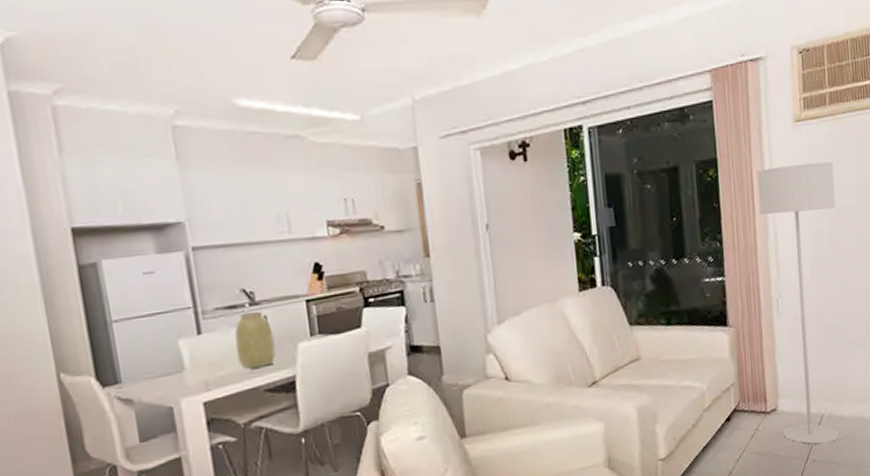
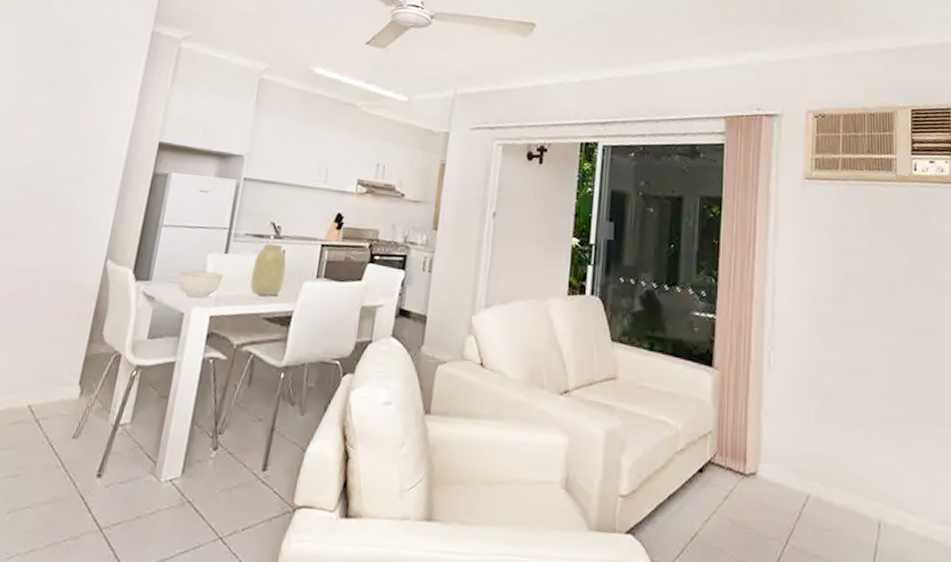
bowl: none [150,357,205,390] -> present [177,270,224,299]
floor lamp: present [756,162,839,445] -> none [760,217,841,531]

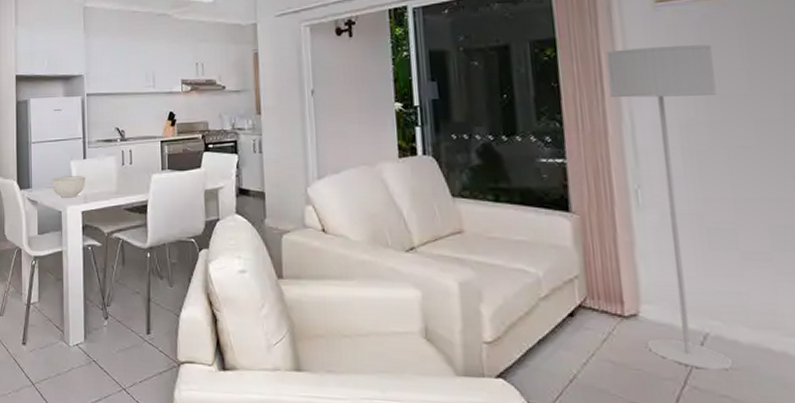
vase: present [249,243,287,297] -> none [108,145,135,191]
floor lamp: none [760,217,841,531] -> present [606,44,734,371]

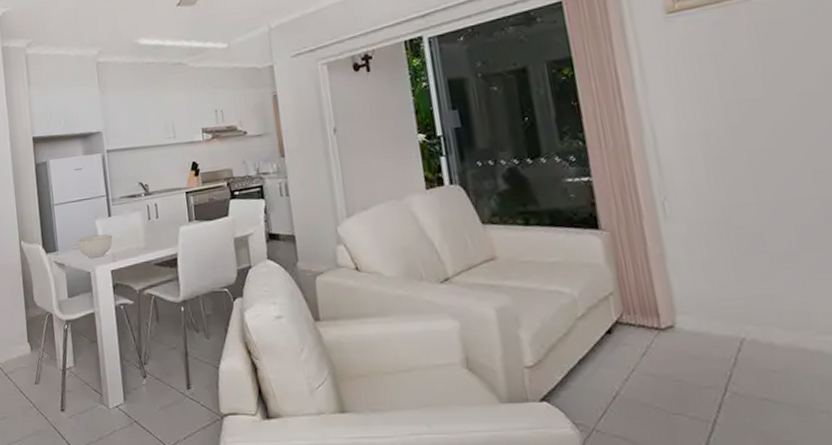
floor lamp: present [606,44,734,371] -> none [622,51,772,375]

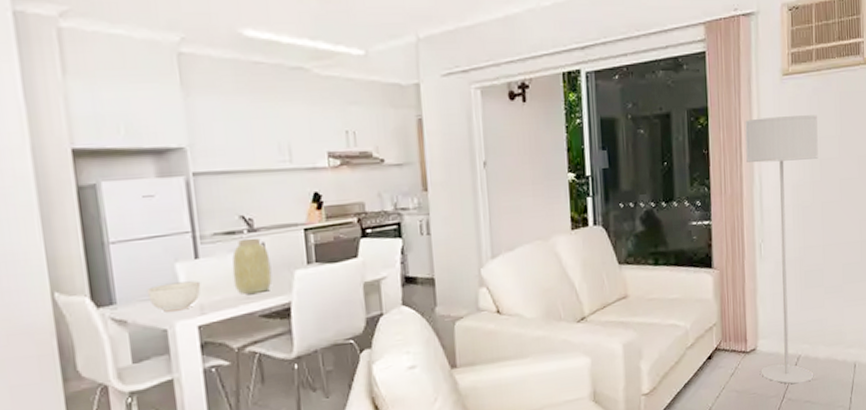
vase: none [133,200,163,247] -> present [231,238,273,295]
floor lamp: none [622,51,772,375] -> present [745,115,818,385]

